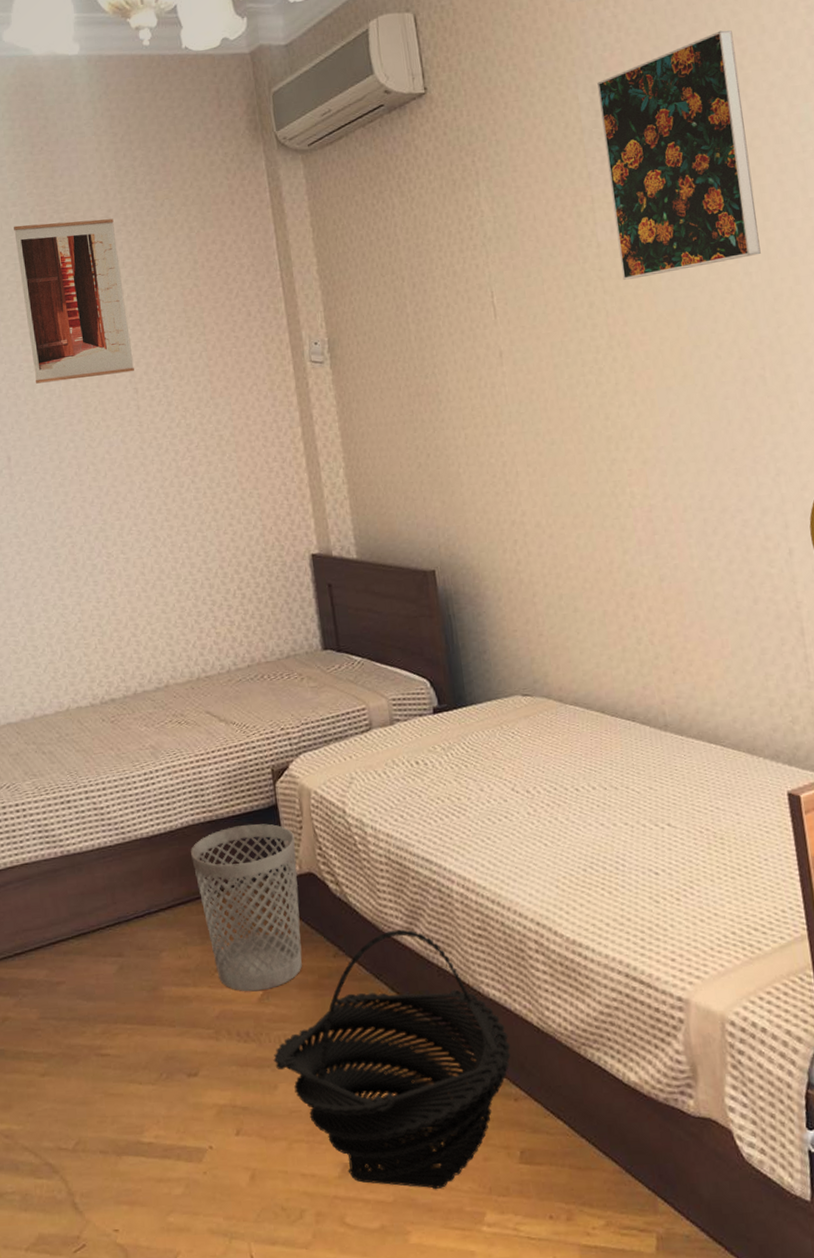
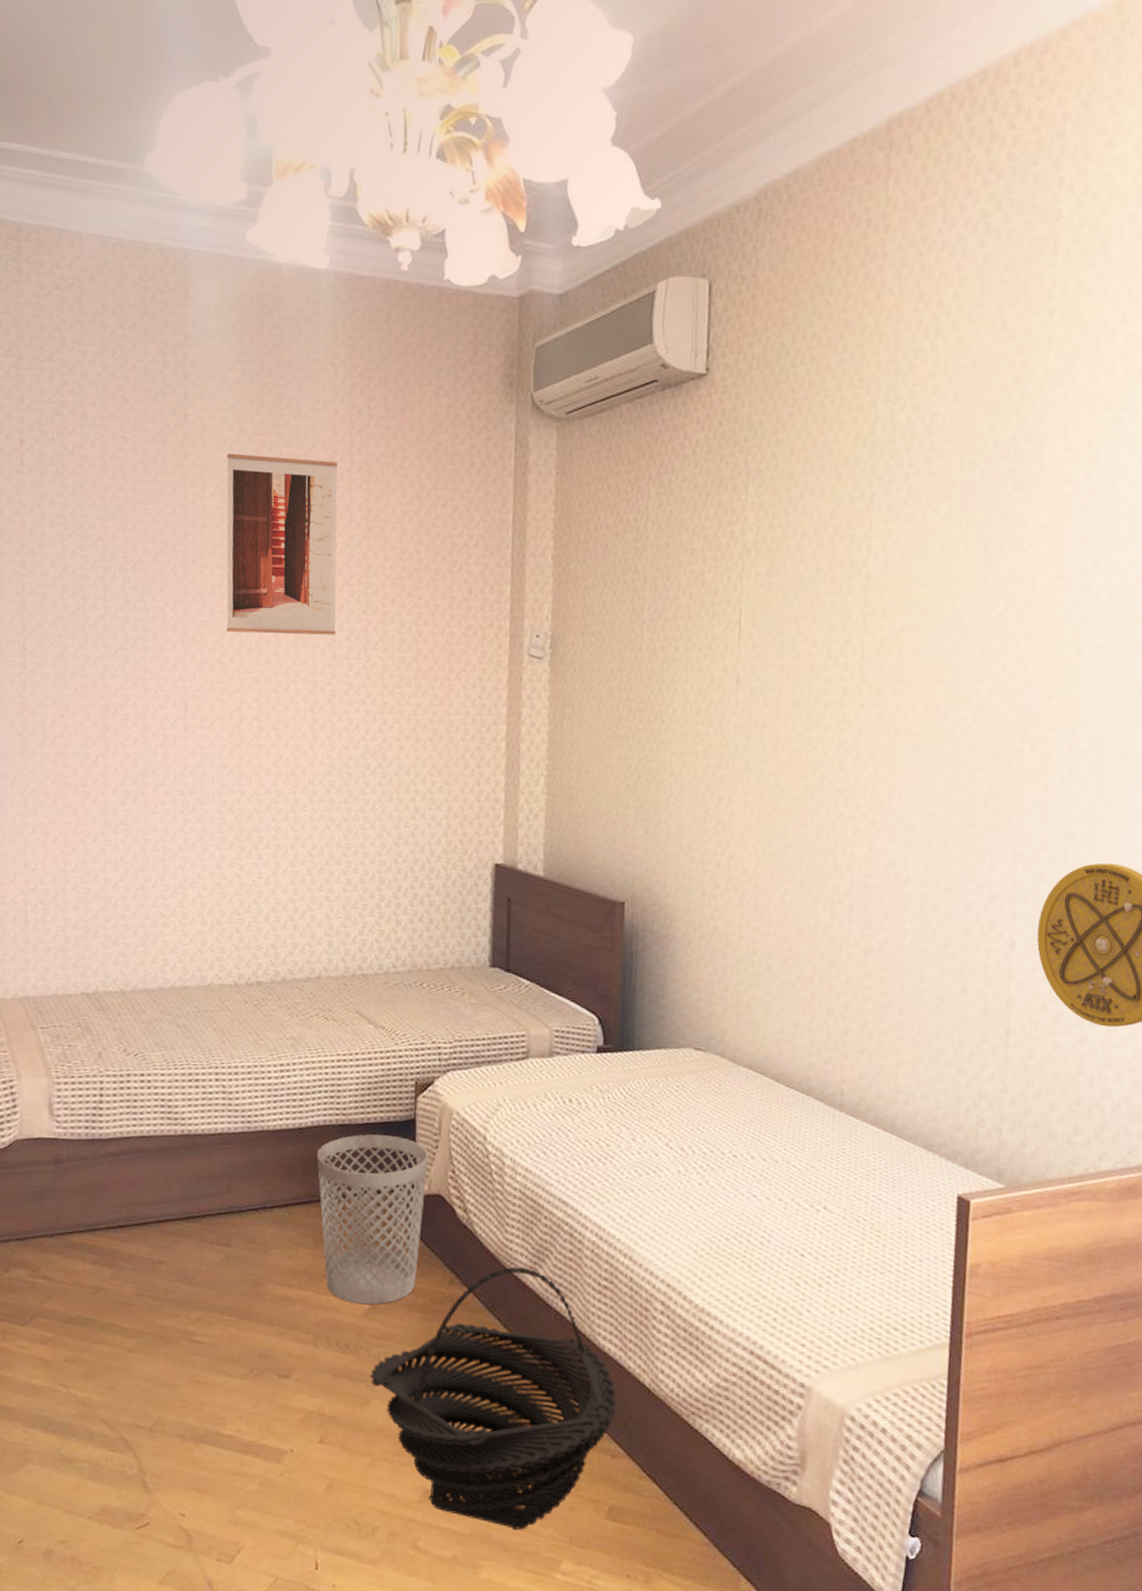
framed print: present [597,30,761,280] -> none [887,354,1064,621]

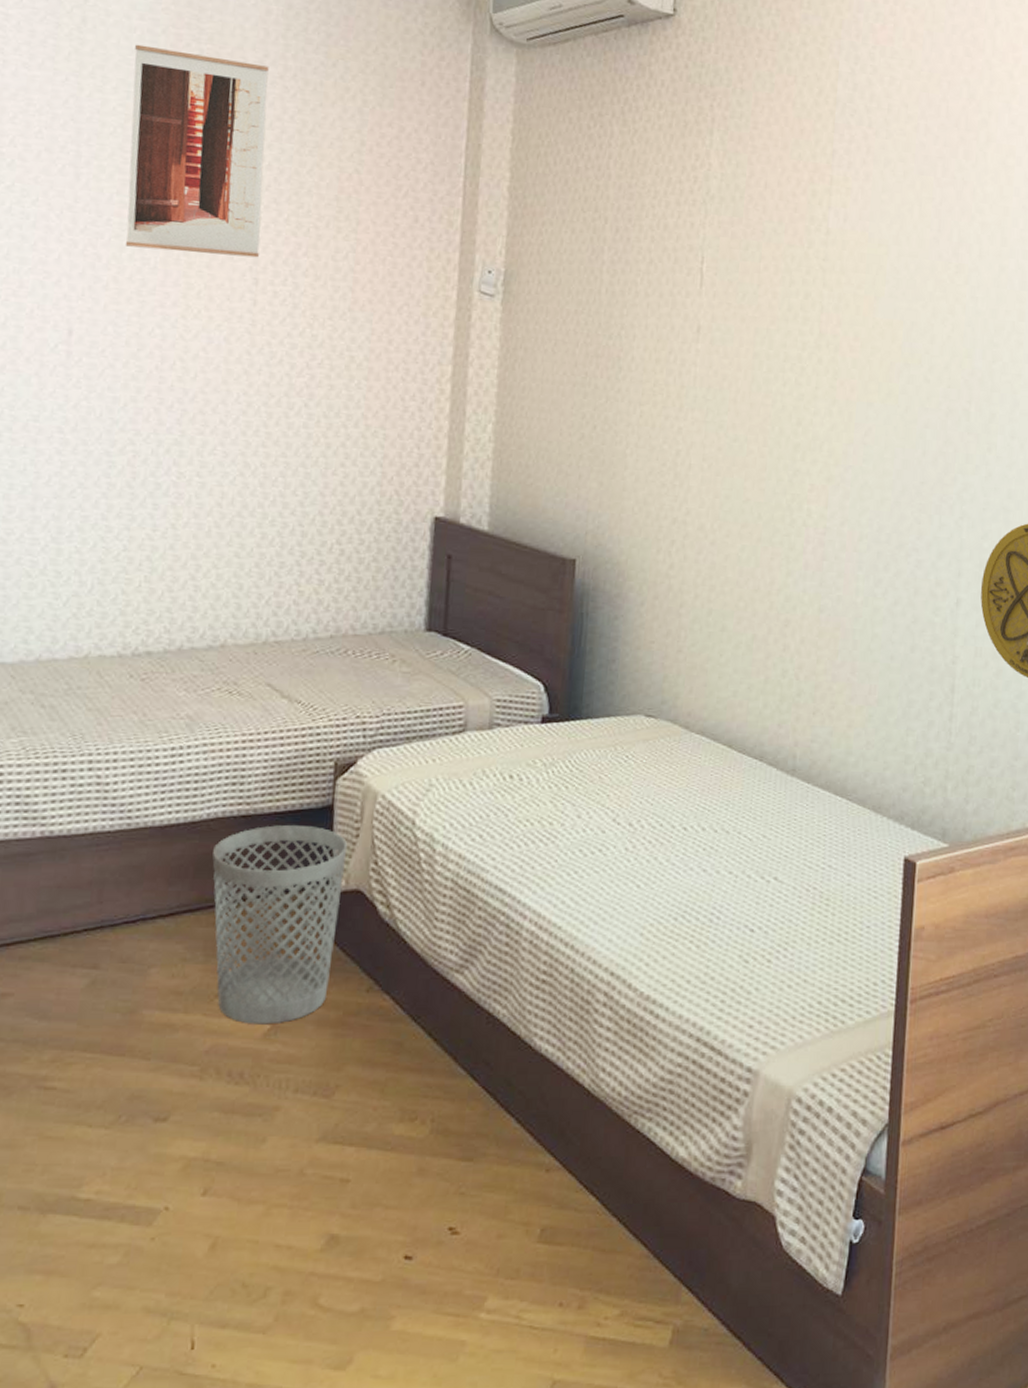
basket: present [369,1267,618,1531] -> none [267,966,554,1269]

